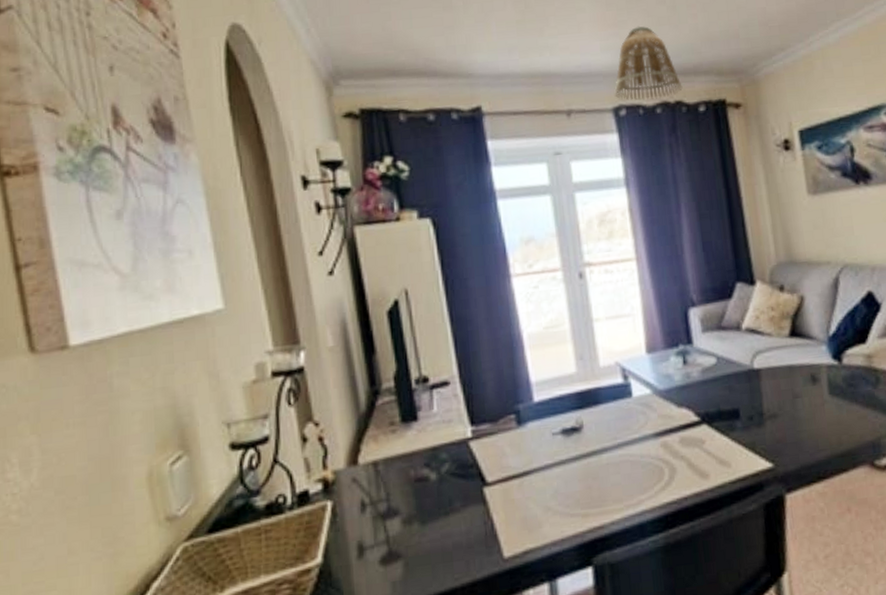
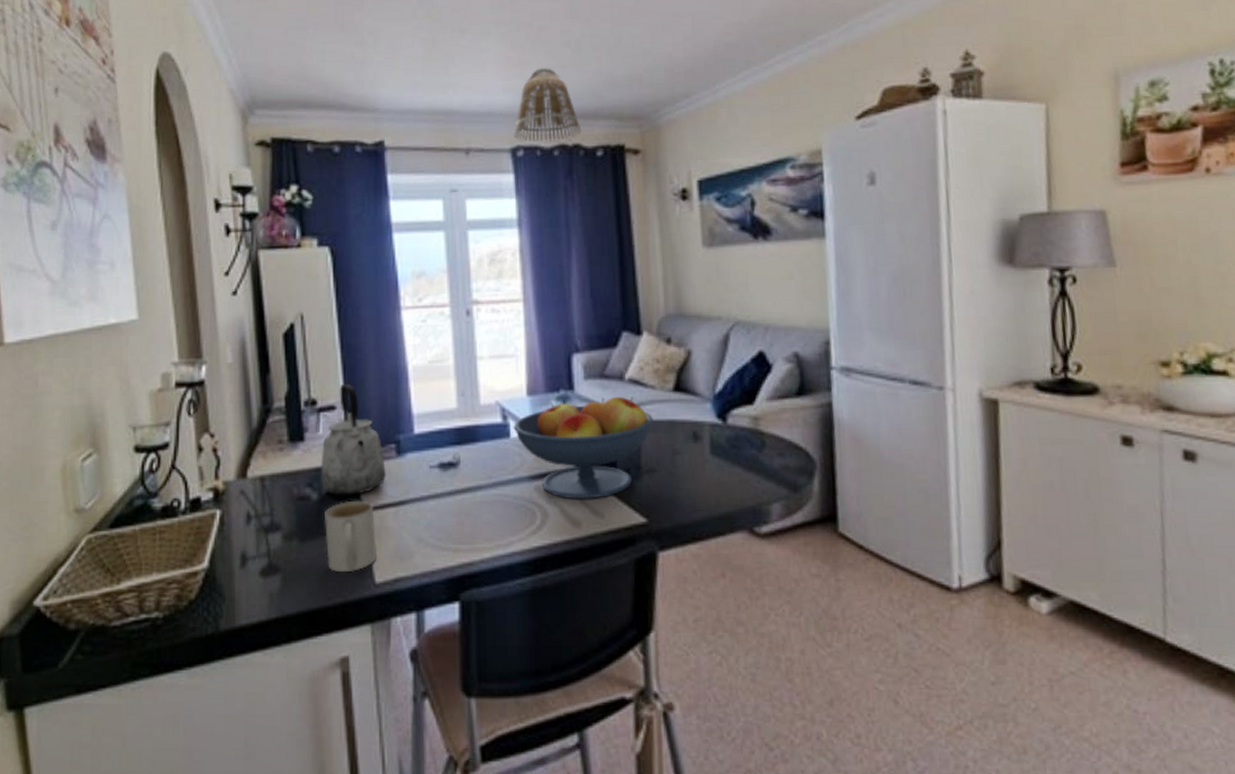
kettle: none [437,357,509,474] -> present [321,383,387,496]
mug: none [445,475,504,552] -> present [325,500,378,572]
fruit bowl: none [634,346,773,452] -> present [513,396,654,499]

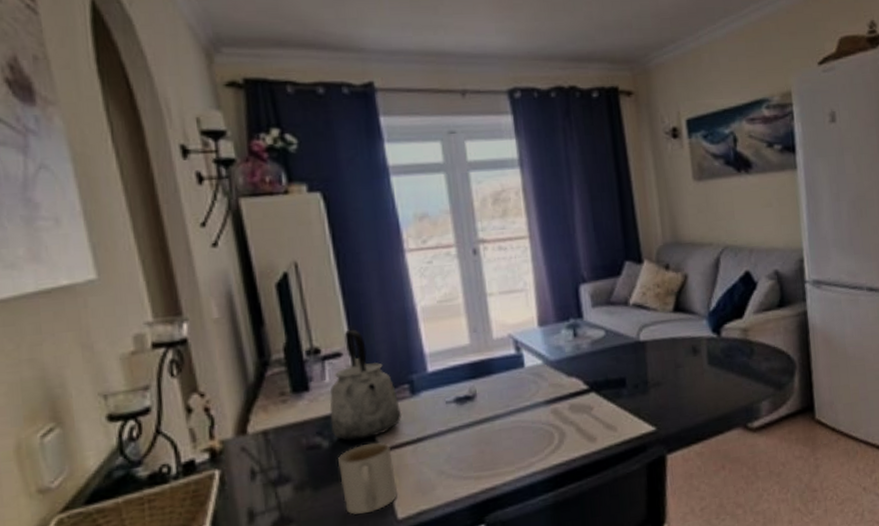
lamp shade: present [513,67,582,142] -> none [509,10,577,84]
fruit bowl: present [513,396,654,499] -> none [527,320,658,418]

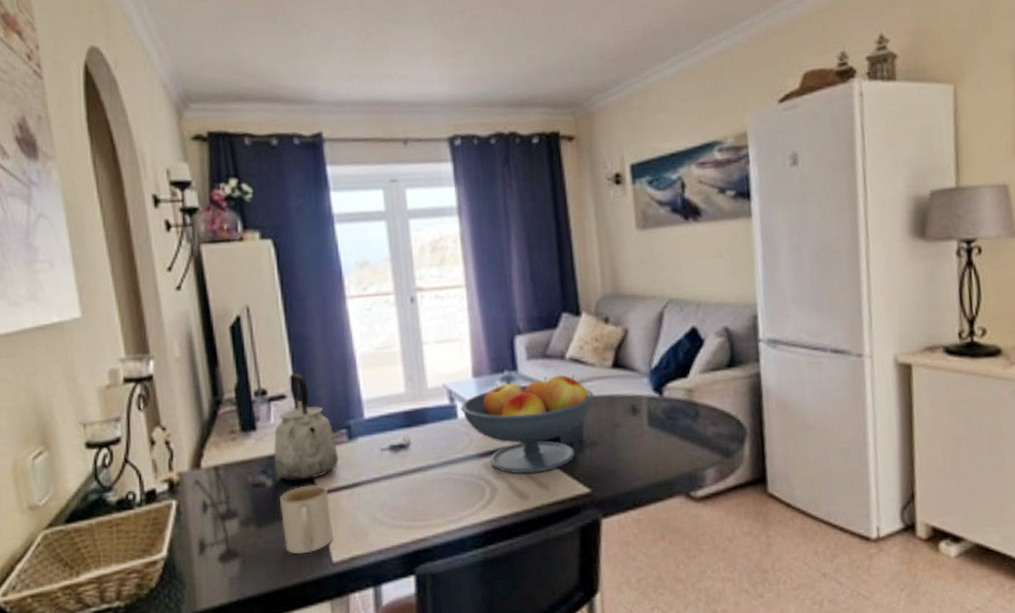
fruit bowl: none [527,320,658,418] -> present [460,374,595,474]

